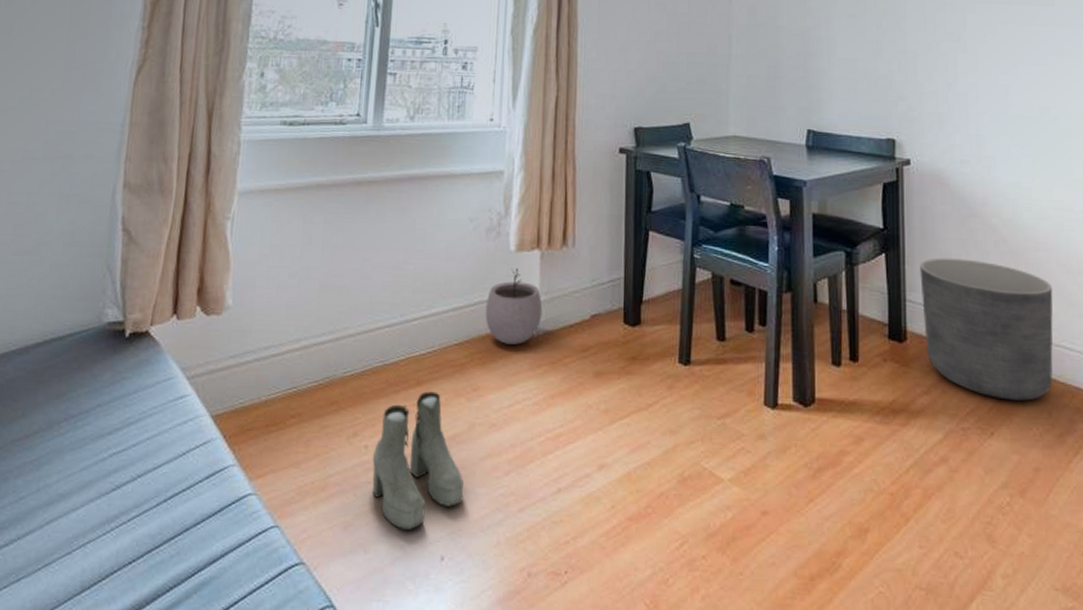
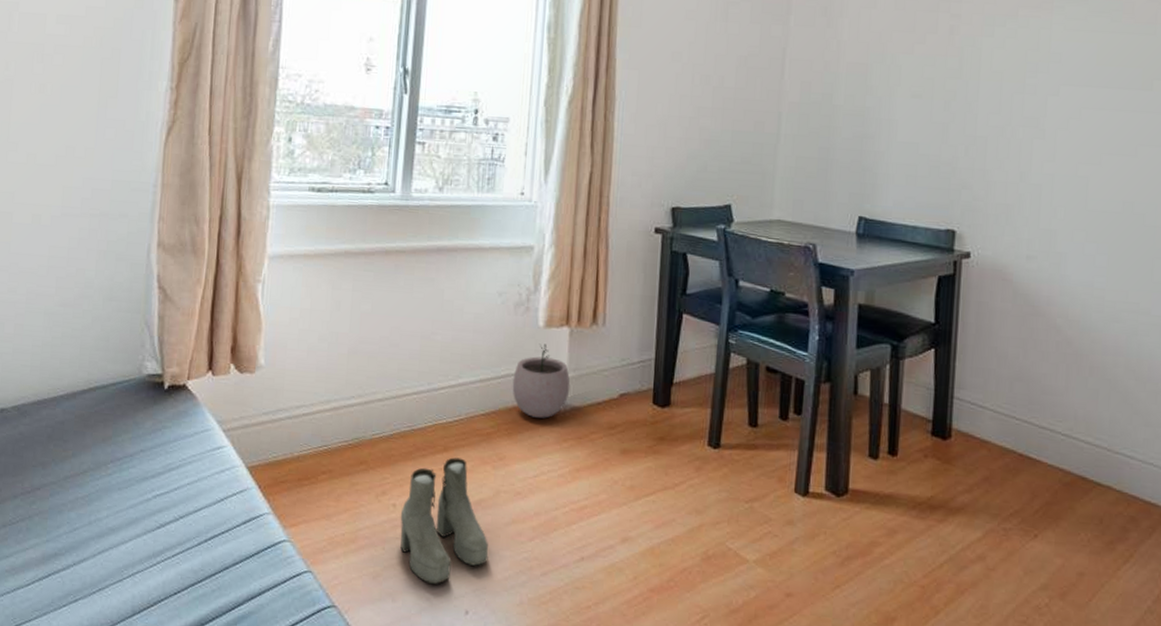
planter: present [920,258,1053,401] -> none [971,356,1118,506]

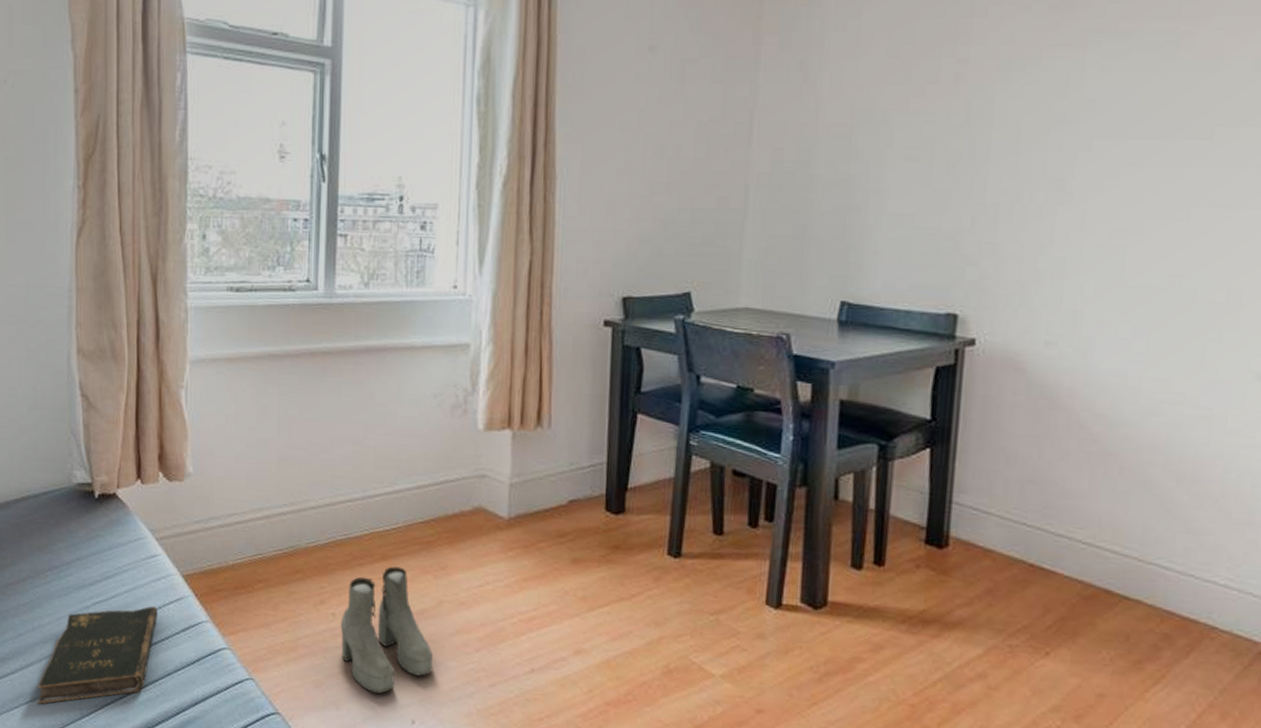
bible: none [88,498,221,602] -> present [38,606,159,704]
plant pot: present [512,344,570,418] -> none [452,448,515,526]

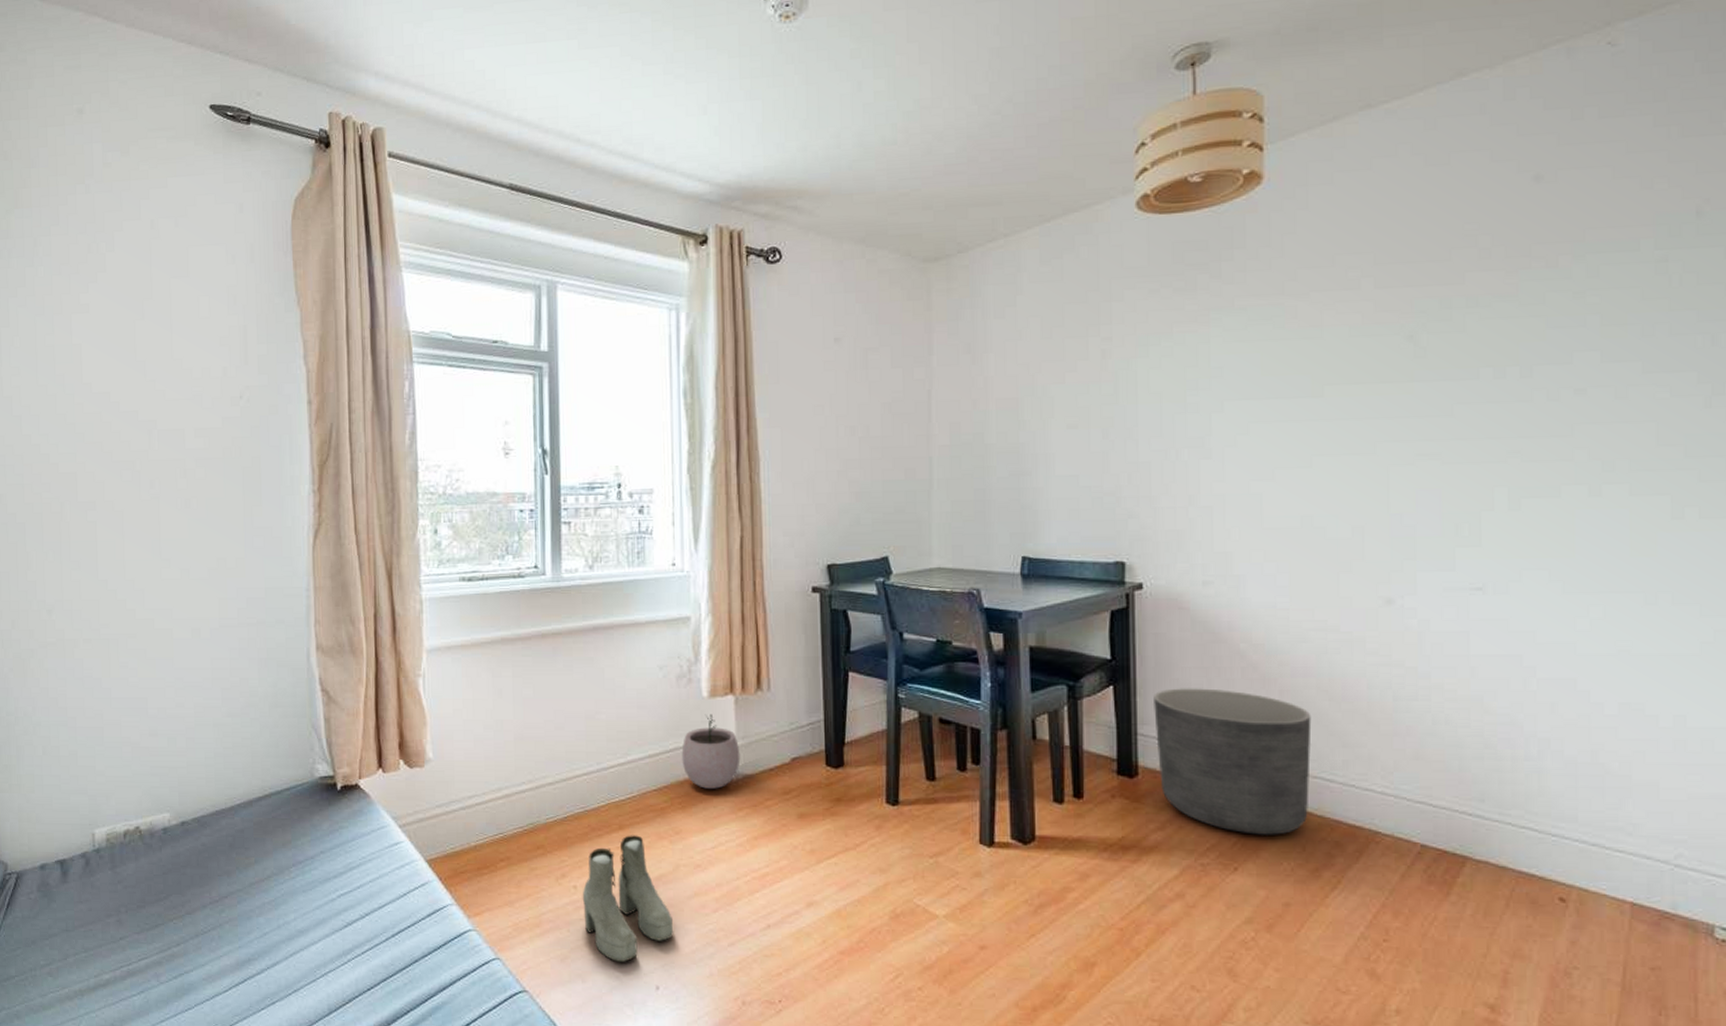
bible: present [38,606,159,704] -> none [284,893,404,1003]
plant pot: none [452,448,515,526] -> present [681,714,741,789]
planter: none [972,456,1154,622] -> present [1154,688,1312,835]

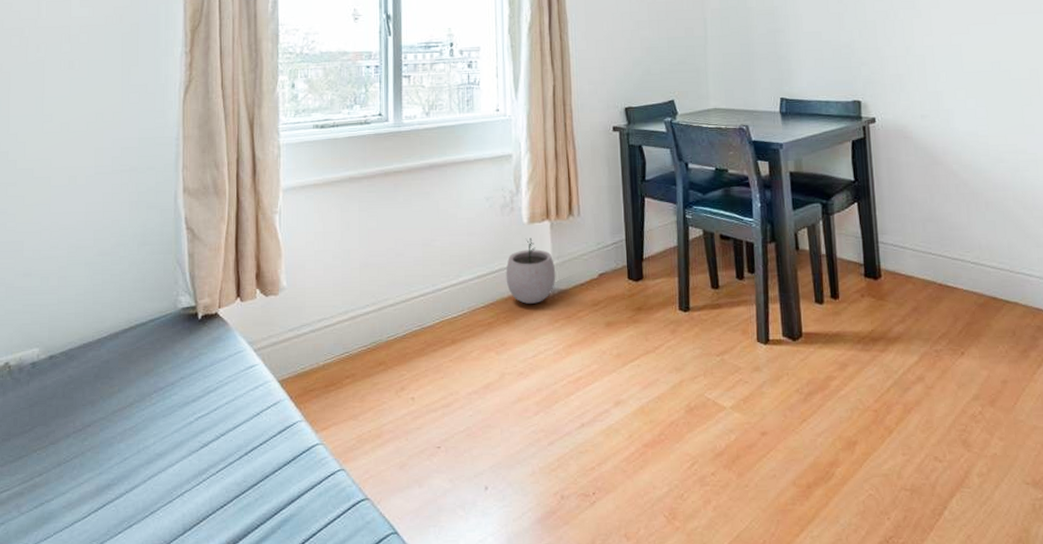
boots: present [582,835,674,963] -> none [419,348,501,467]
planter: present [1154,688,1312,835] -> none [889,202,1015,323]

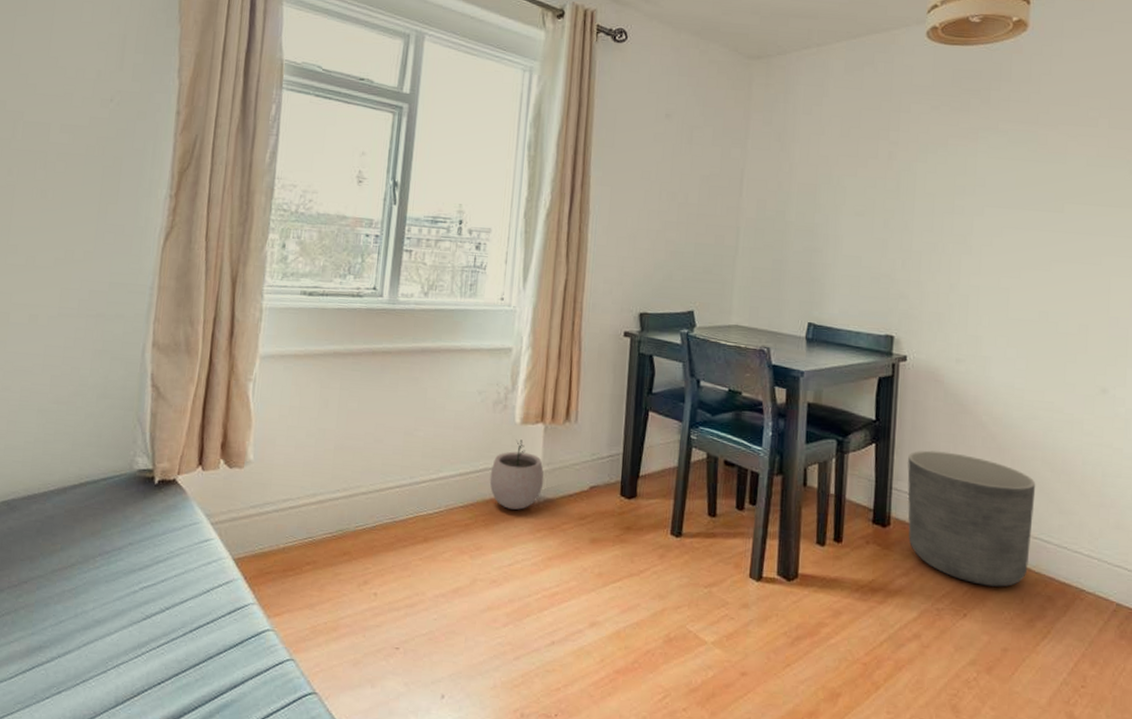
planter: none [889,202,1015,323] -> present [907,450,1036,587]

